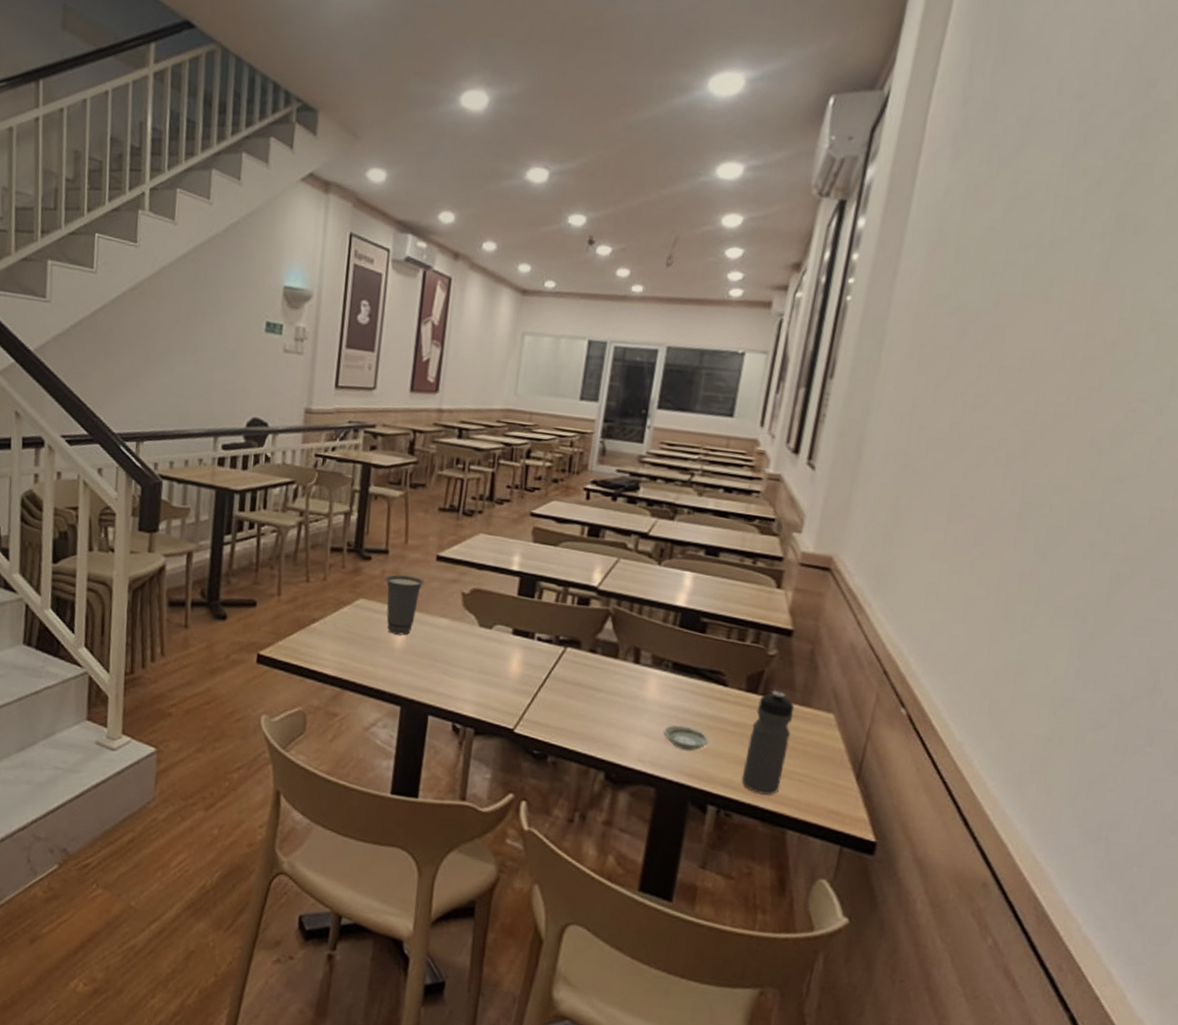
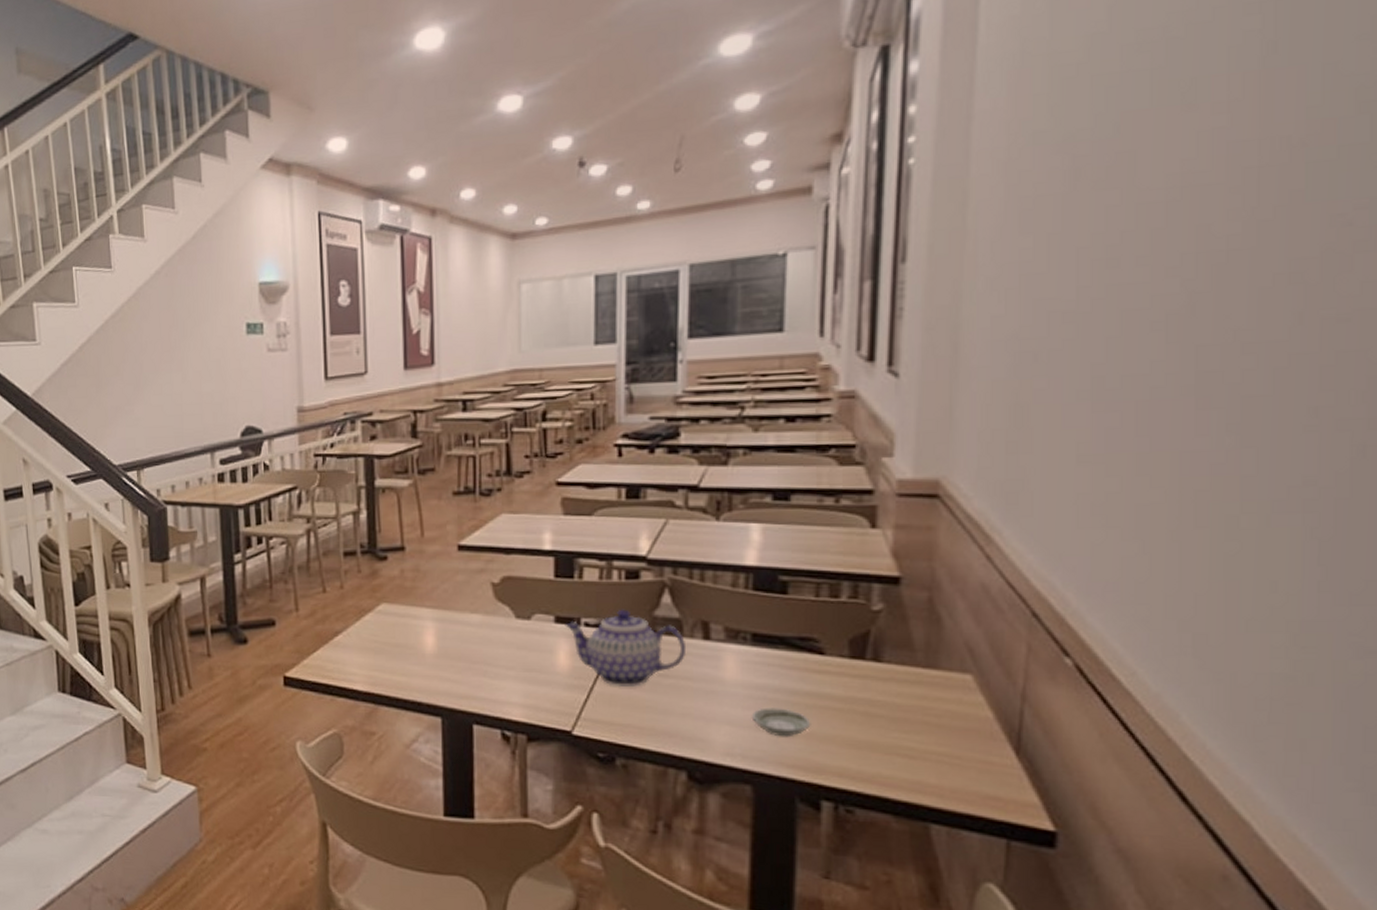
cup: present [384,574,424,636] -> none [404,572,448,638]
teapot: none [521,629,620,697] -> present [565,609,687,687]
water bottle: present [741,689,795,795] -> none [860,652,917,783]

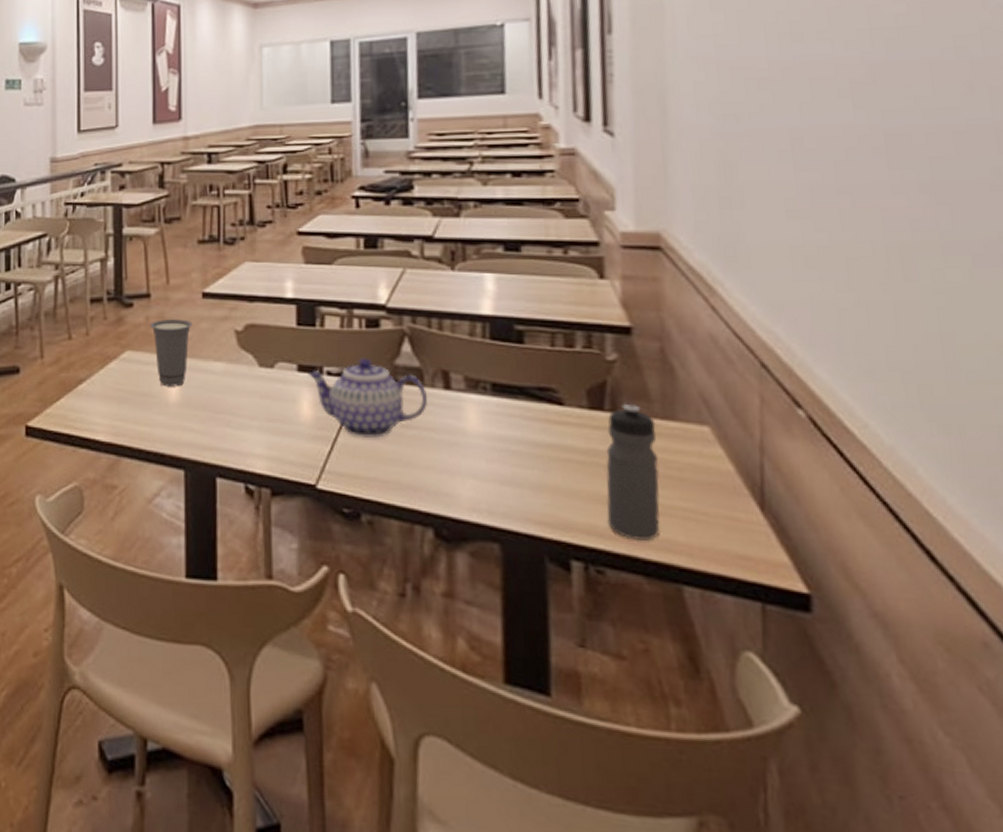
cup: none [404,572,448,638] -> present [149,319,192,387]
saucer: present [751,707,811,738] -> none [495,460,556,492]
water bottle: none [860,652,917,783] -> present [606,403,660,541]

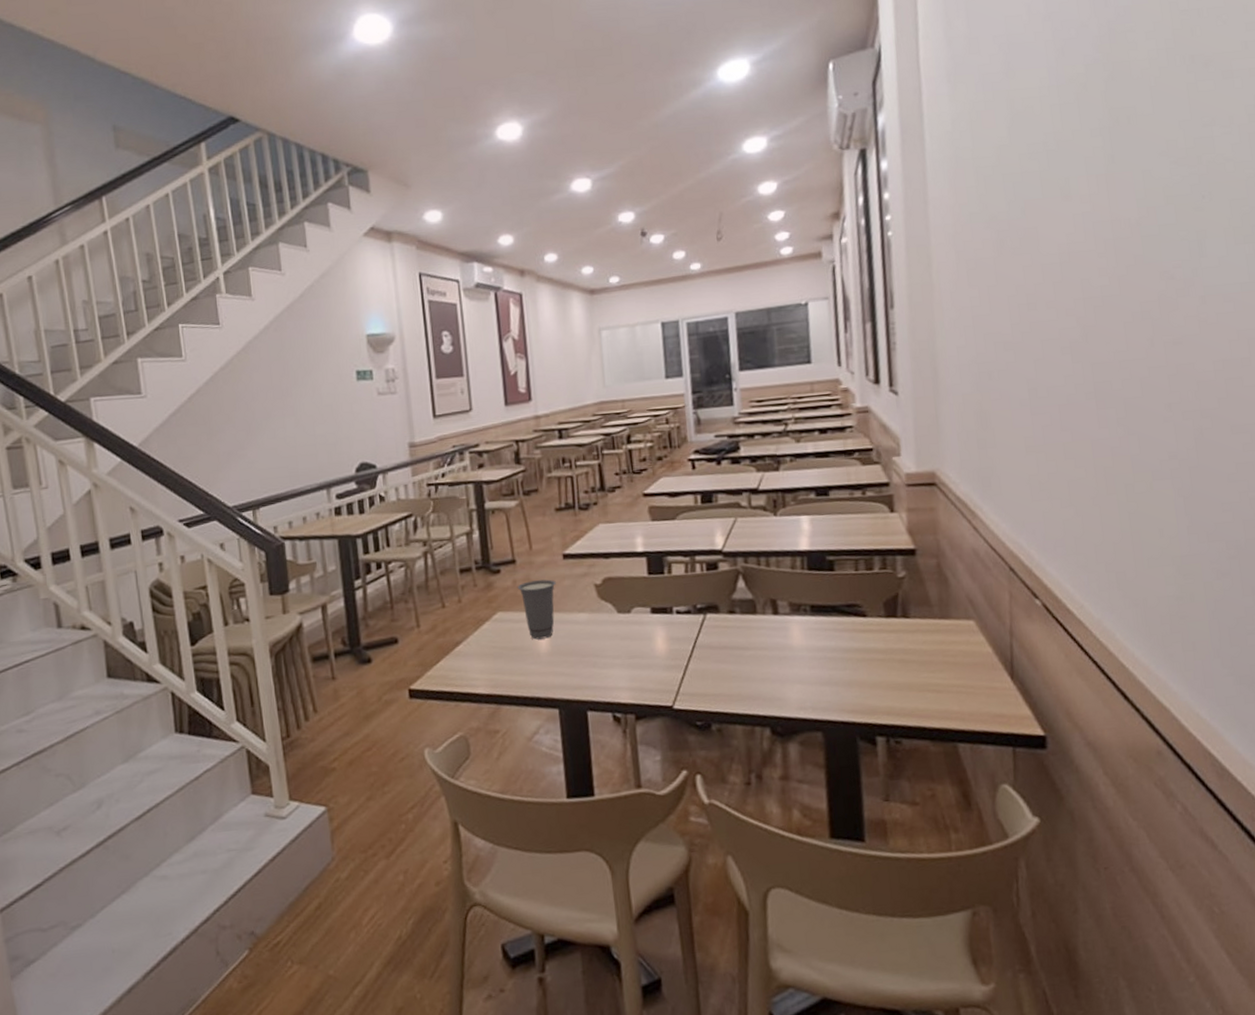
teapot: present [307,357,429,438] -> none [660,595,761,662]
water bottle: present [606,403,660,541] -> none [899,609,941,714]

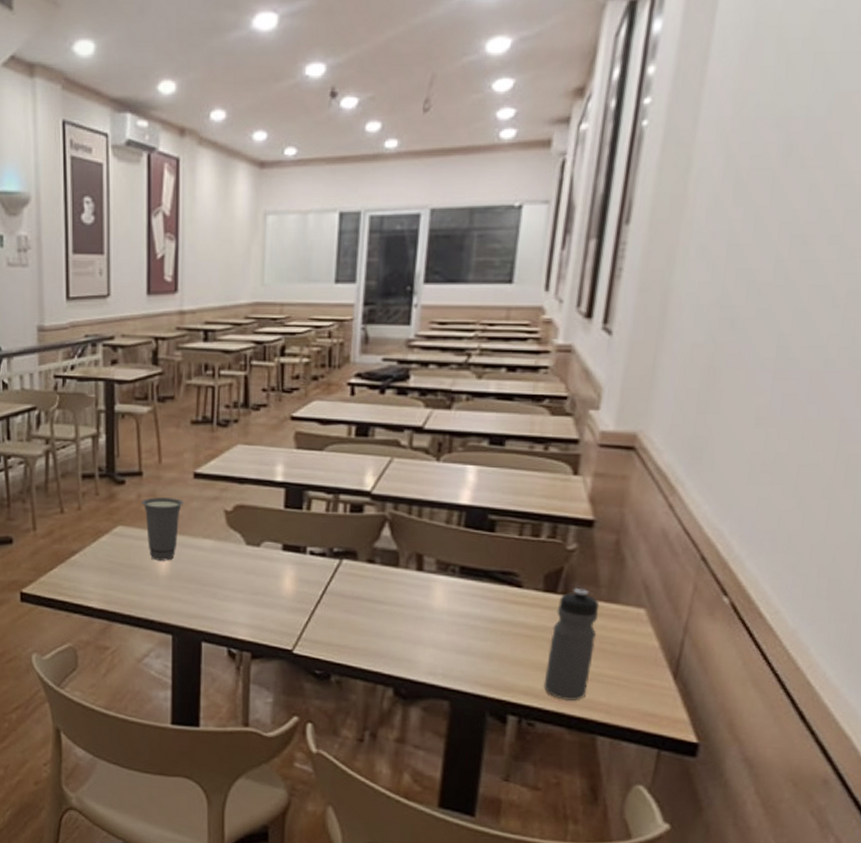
water bottle: none [899,609,941,714] -> present [543,587,600,701]

